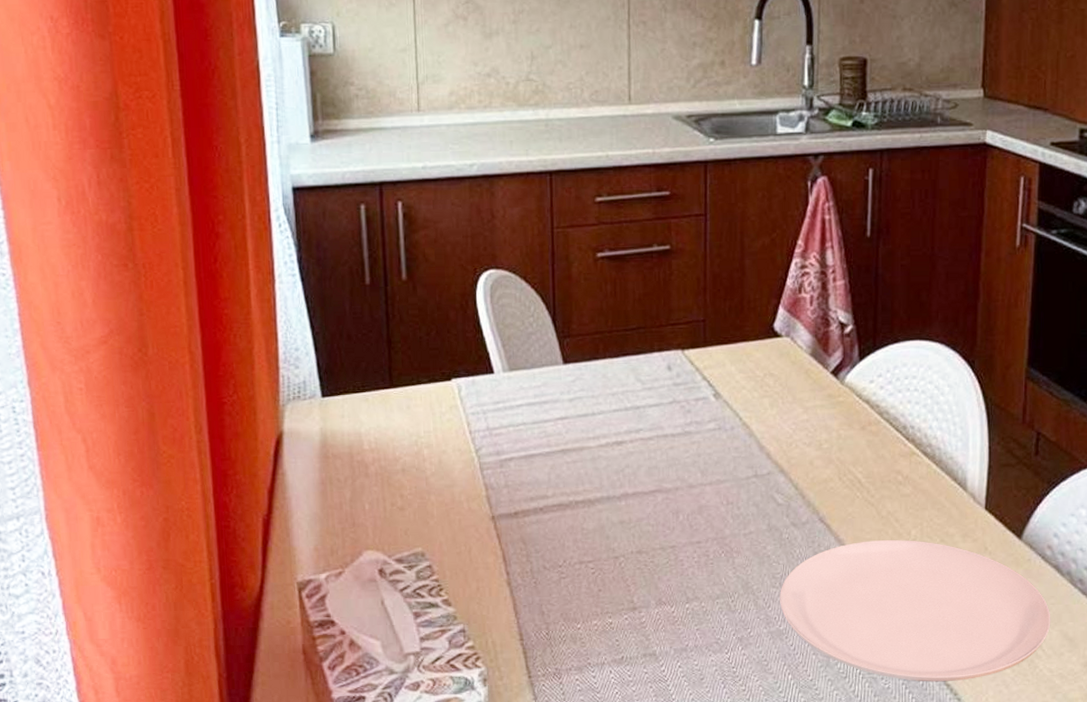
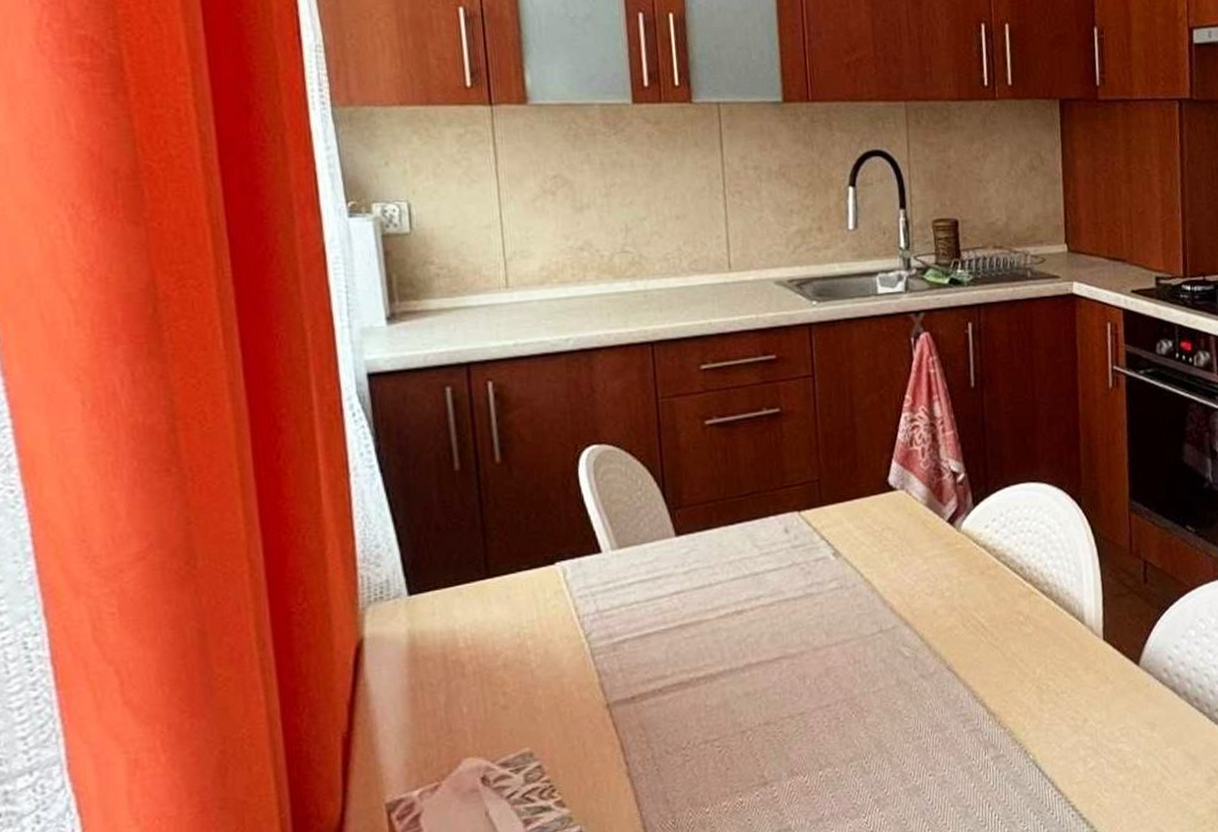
plate: present [780,539,1051,682] -> none [913,678,1174,820]

